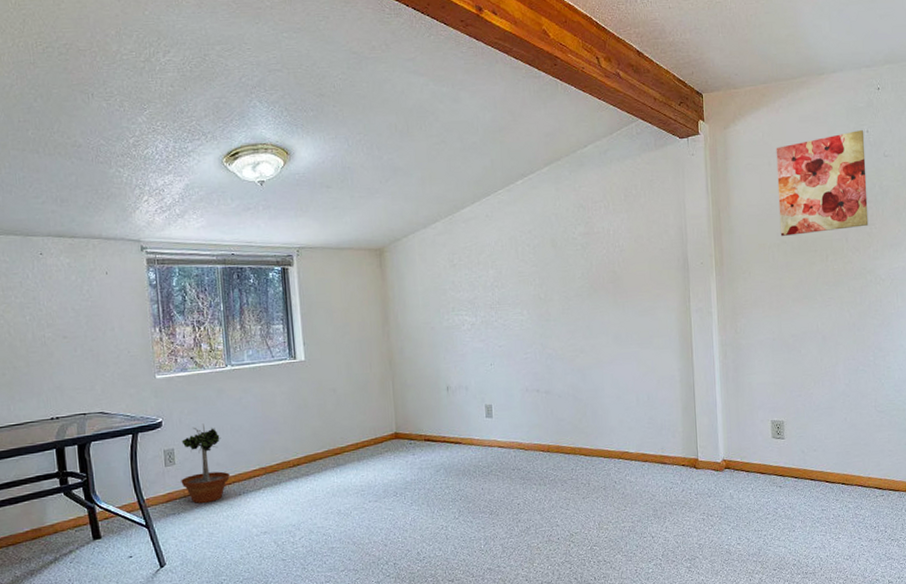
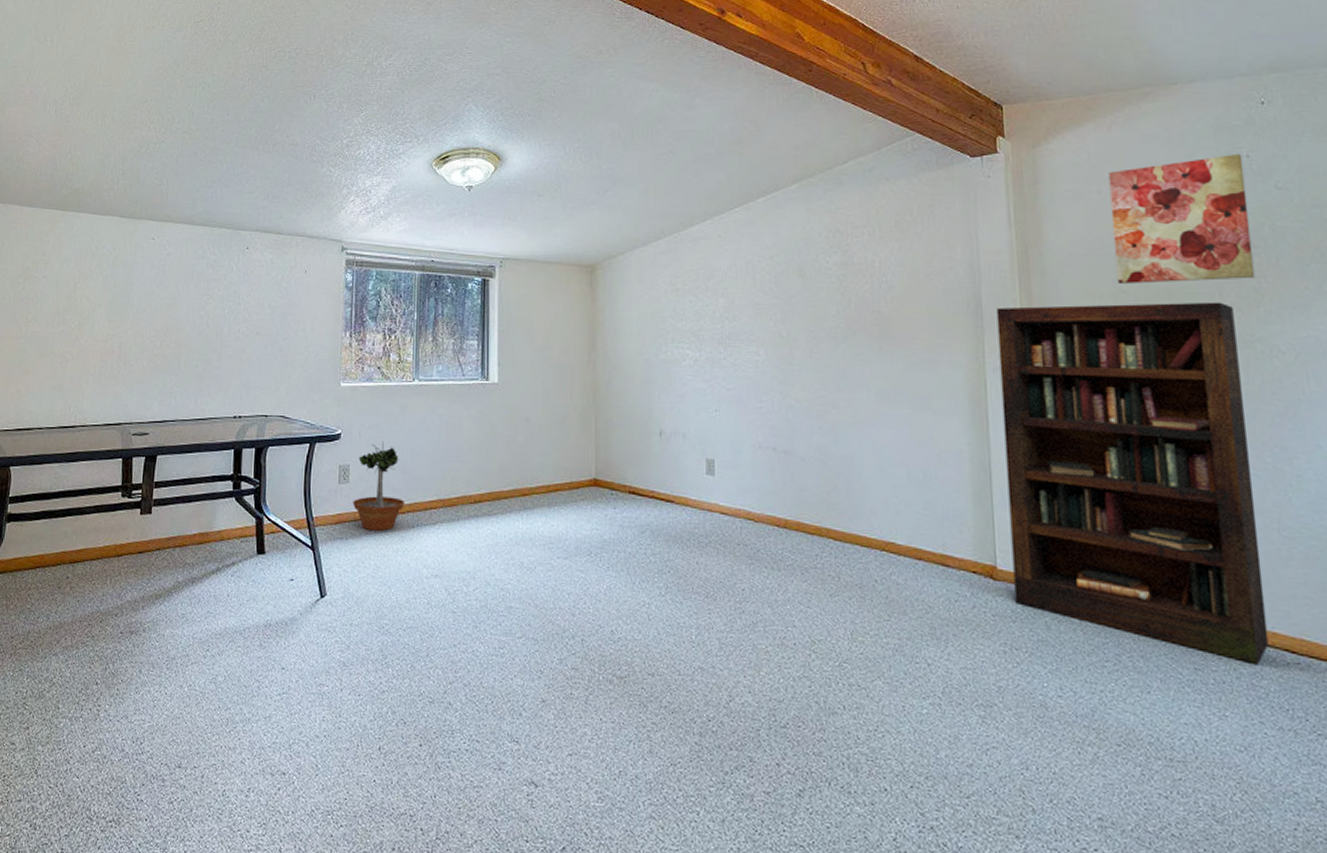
bookcase: none [698,245,867,500] -> present [996,302,1270,664]

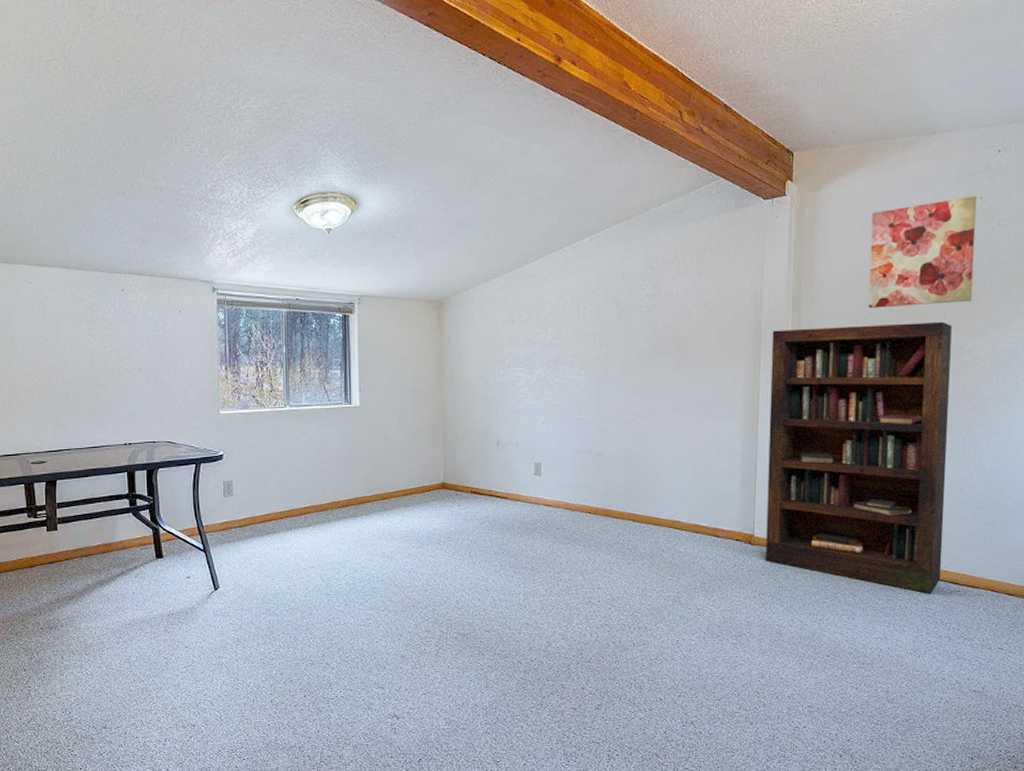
potted tree: present [353,441,405,531] -> none [237,459,282,534]

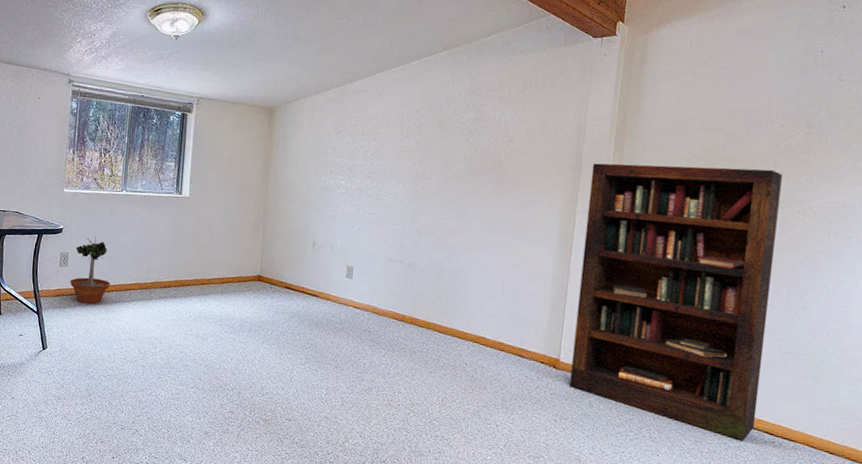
potted tree: none [237,459,282,534] -> present [70,236,110,304]
wall art: present [868,195,977,308] -> none [693,48,818,153]

